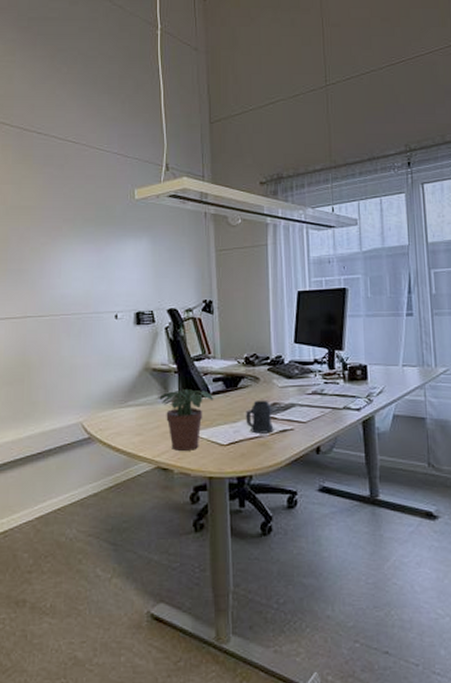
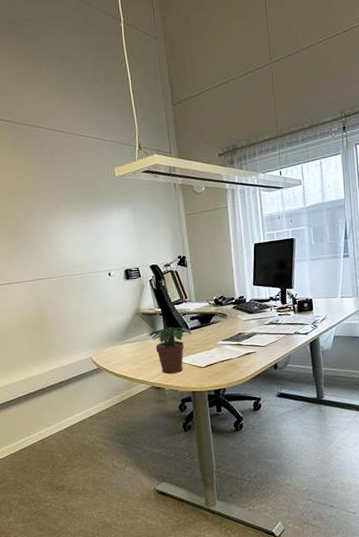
mug: present [246,400,274,434] -> none [218,331,241,357]

